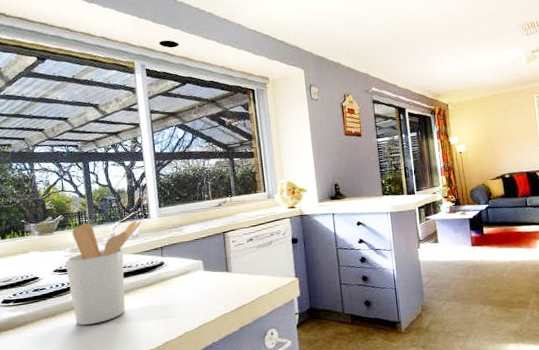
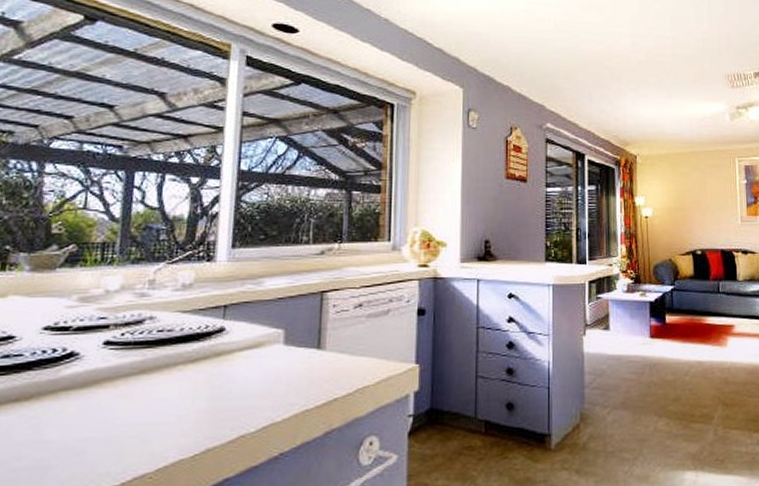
utensil holder: present [65,220,142,325] -> none [63,260,202,416]

